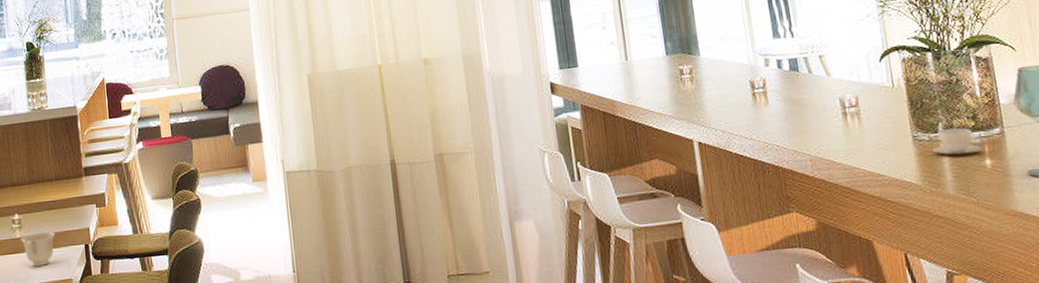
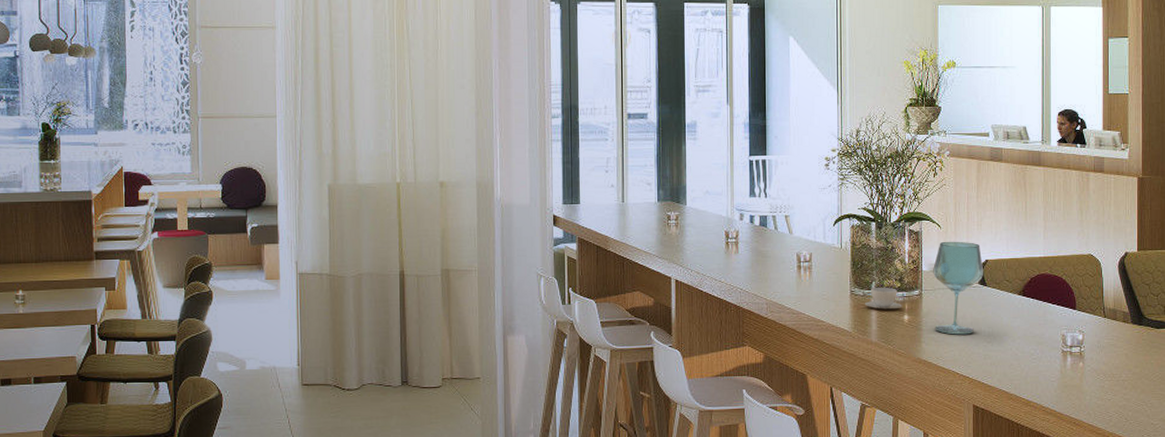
teacup: present [20,231,56,267] -> none [22,309,61,342]

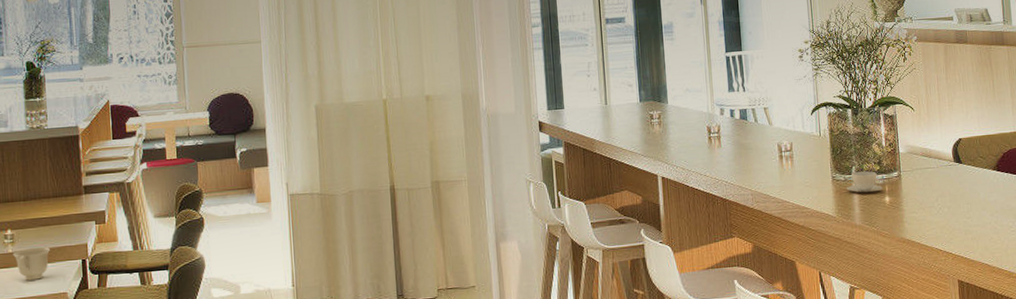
teacup: none [22,309,61,342] -> present [12,246,51,281]
wine glass: present [933,241,984,335] -> none [909,122,959,213]

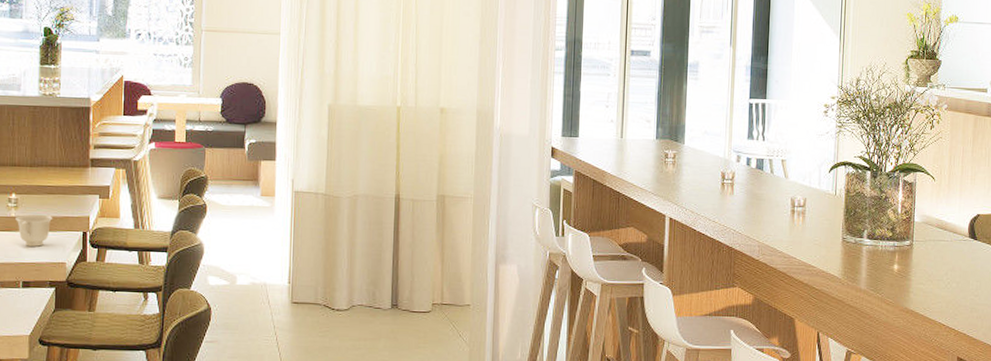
teacup: present [846,171,883,193] -> none [855,235,893,258]

